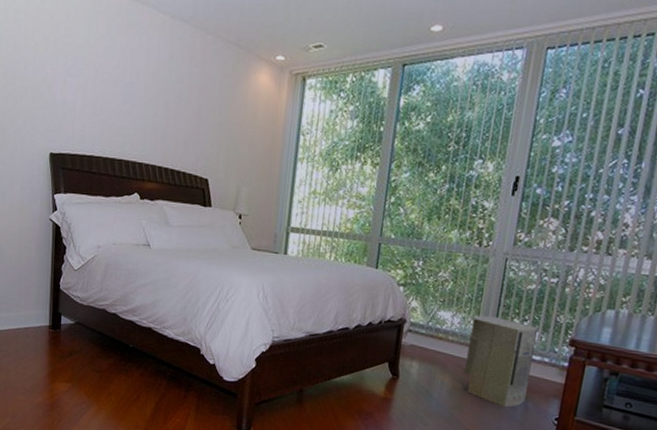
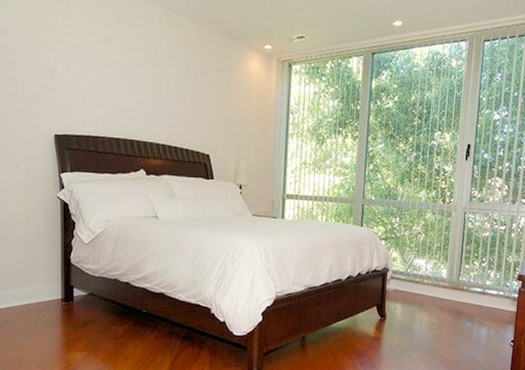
air purifier: present [465,315,539,408] -> none [439,260,494,336]

